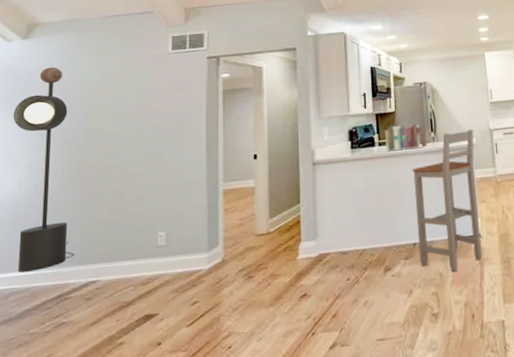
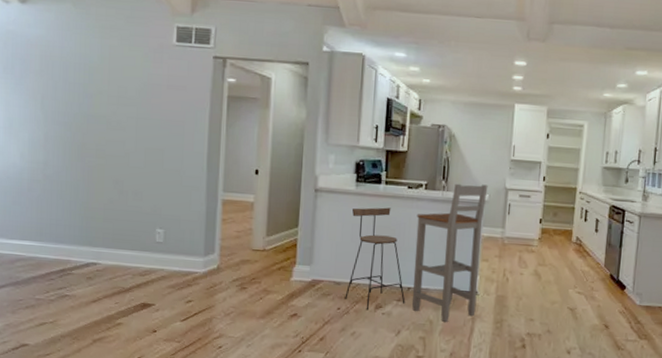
floor lamp: present [13,67,74,273] -> none [13,39,76,243]
bar stool: none [351,167,413,276] -> present [345,207,405,311]
books: present [385,124,428,152] -> none [392,165,437,195]

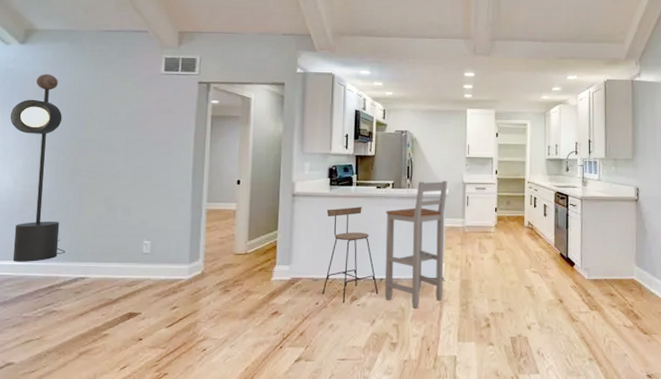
floor lamp: none [13,39,76,243] -> present [10,74,65,262]

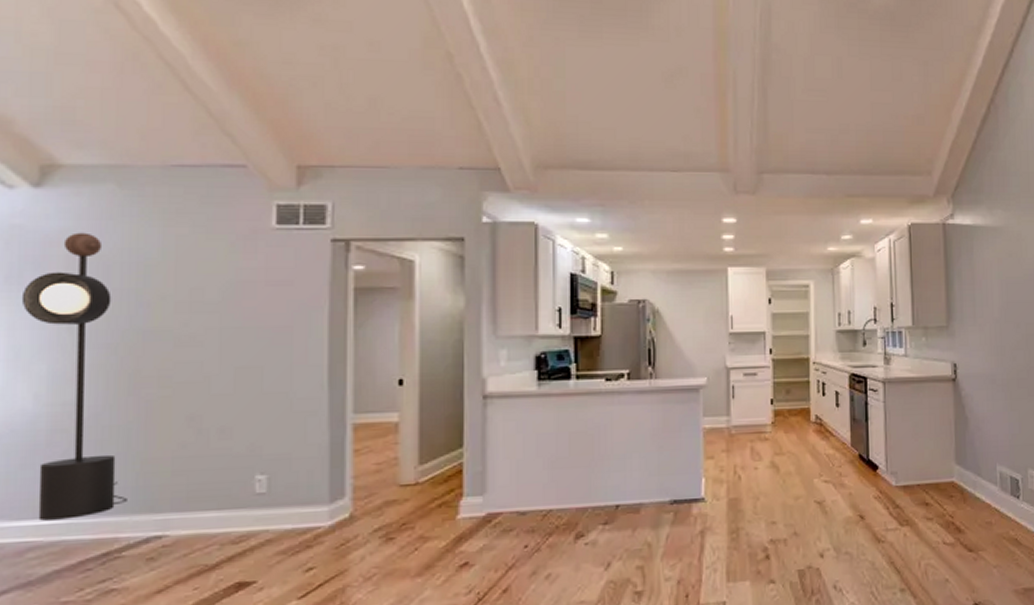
bar stool: present [322,207,379,303] -> none [533,408,614,543]
bar stool: present [384,180,448,309] -> none [619,365,705,543]

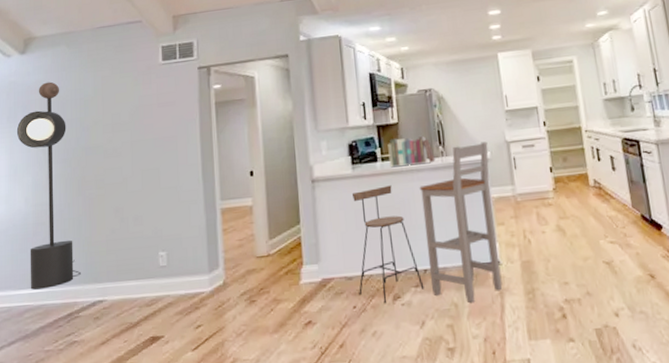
bar stool: none [533,408,614,543] -> present [353,185,425,304]
books: none [585,353,642,387] -> present [388,136,436,168]
bar stool: none [619,365,705,543] -> present [419,141,503,304]

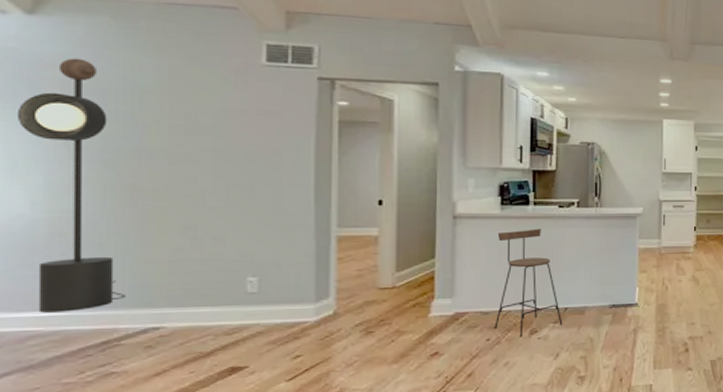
books: present [388,136,436,168] -> none [542,185,590,212]
bar stool: present [419,141,503,304] -> none [569,198,642,339]

